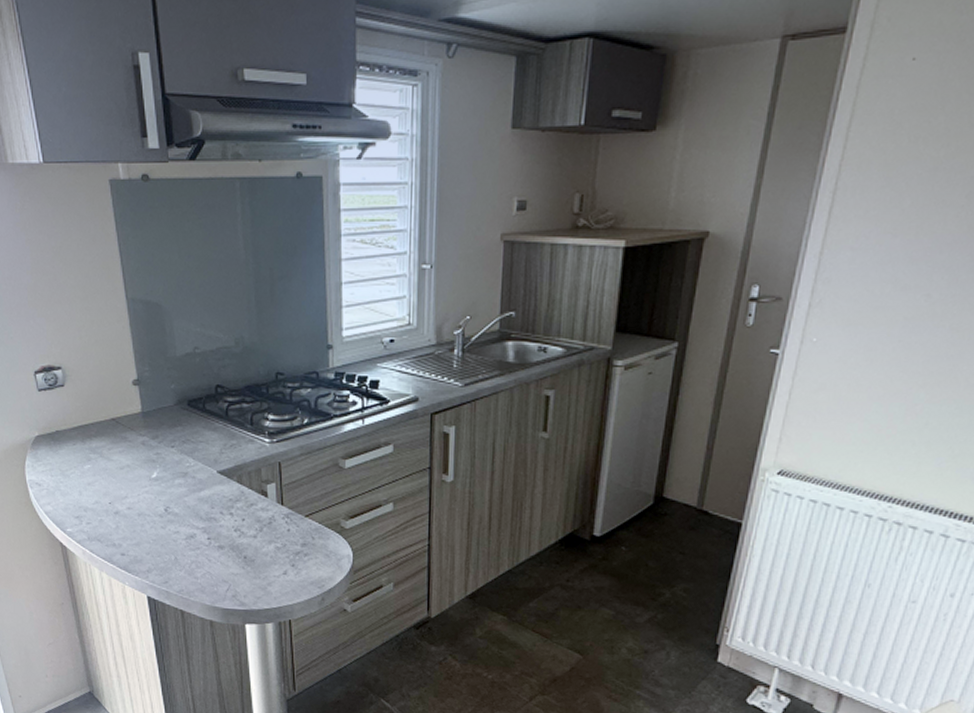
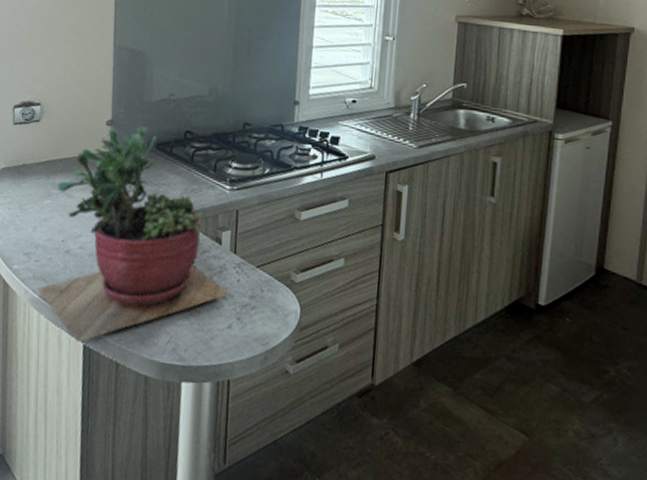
succulent plant: none [94,383,283,595] -> present [37,126,231,343]

